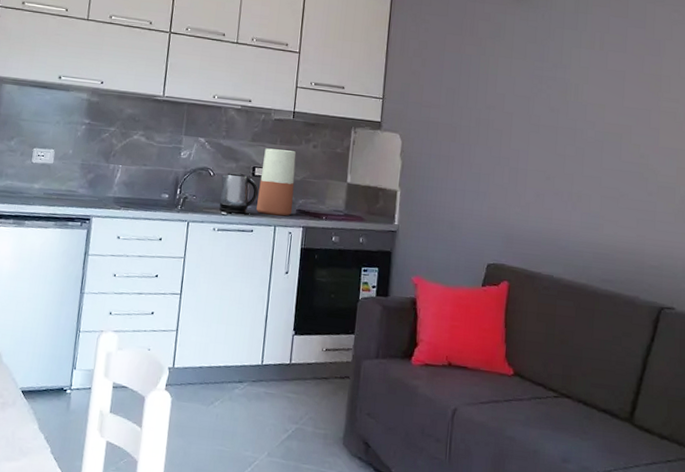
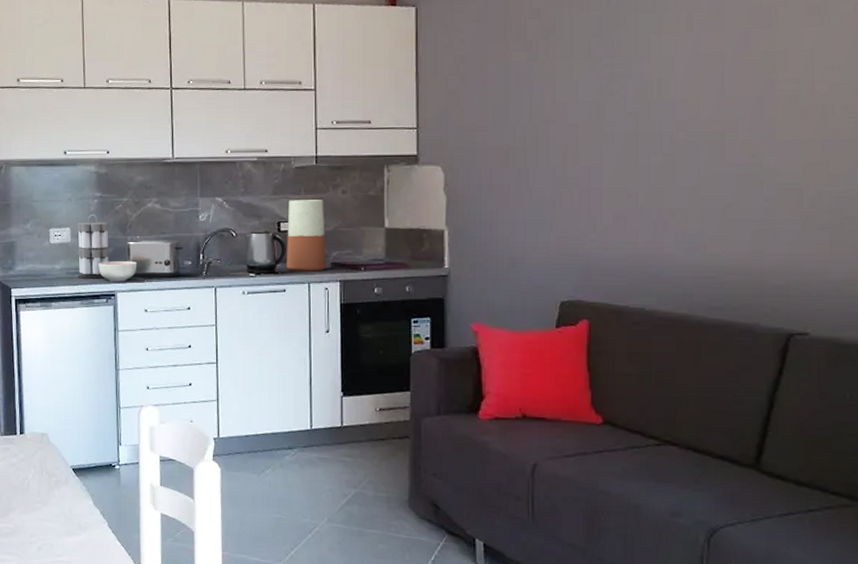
spice rack: none [55,139,94,203] -> present [77,214,109,280]
bowl: none [77,186,117,208] -> present [98,261,138,283]
toaster: none [105,168,163,209] -> present [126,240,184,279]

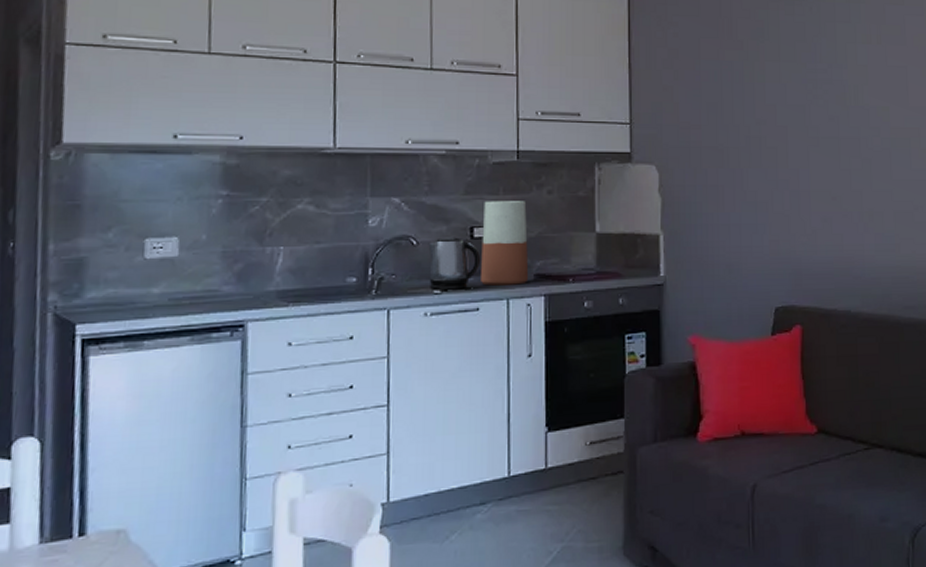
spice rack: present [77,214,109,280] -> none [187,218,239,307]
bowl: present [98,261,138,283] -> none [220,280,280,309]
toaster: present [126,240,184,279] -> none [263,251,346,302]

